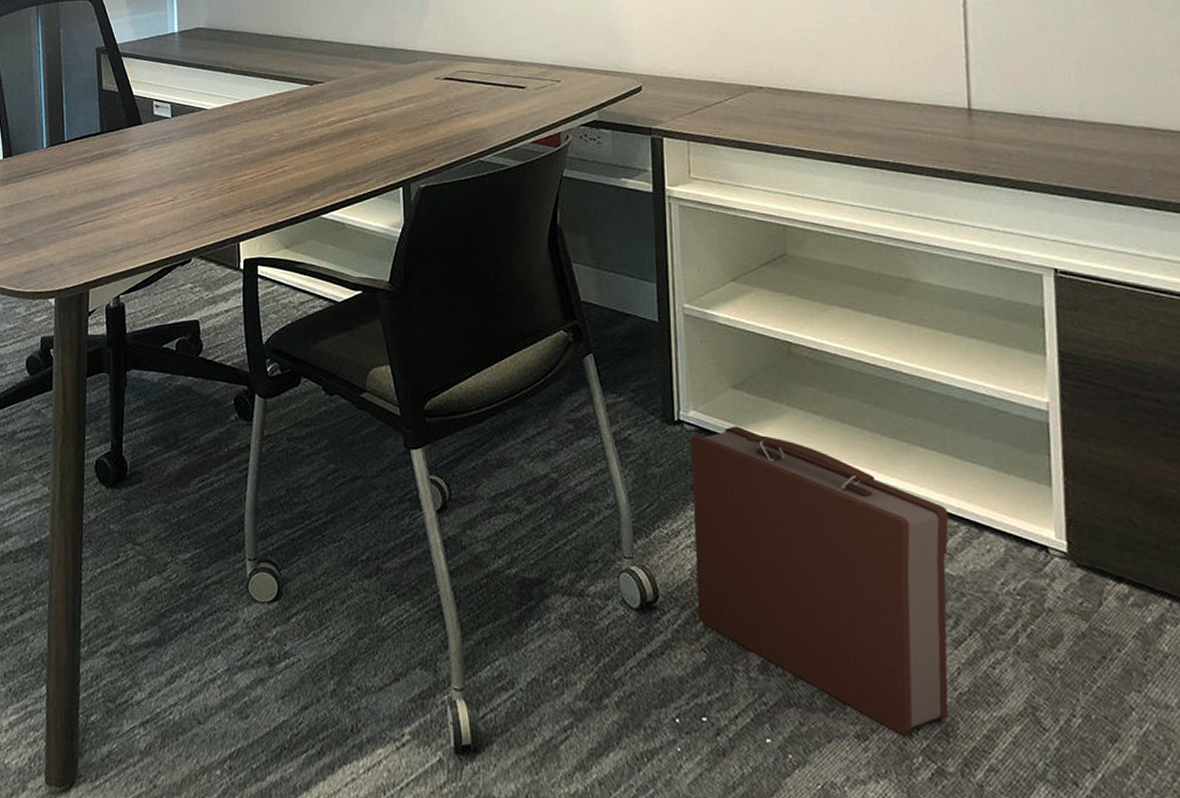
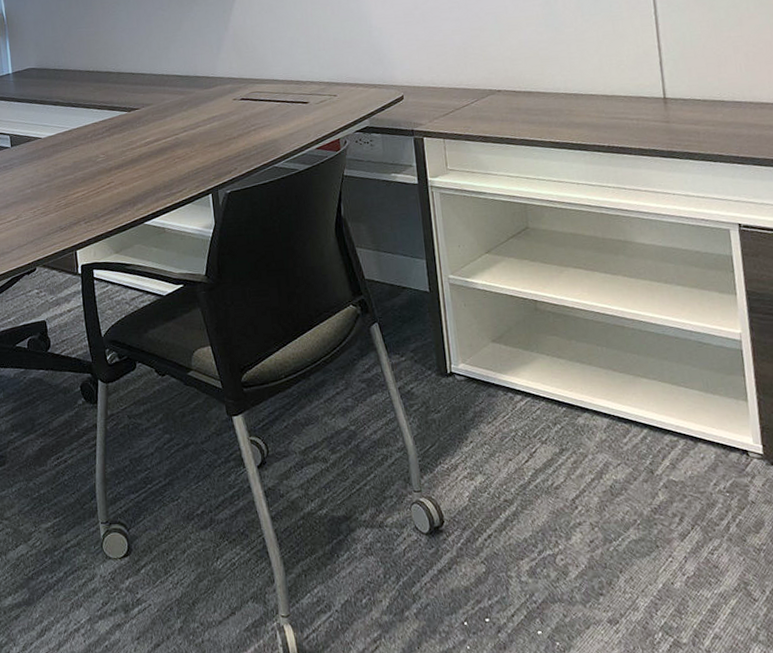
briefcase: present [689,426,949,735] -> none [460,373,680,616]

